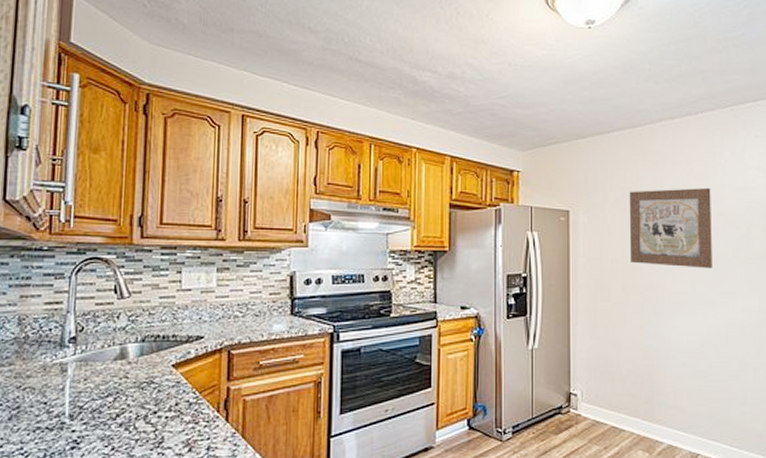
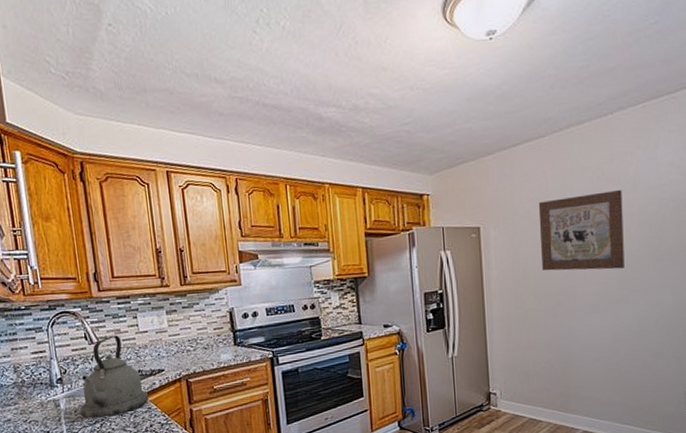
kettle: none [92,291,180,390] -> present [80,335,149,418]

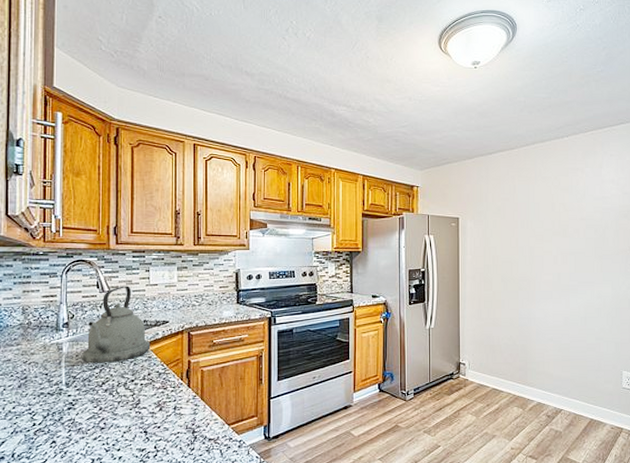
wall art: present [538,189,624,271] -> none [507,197,575,263]

